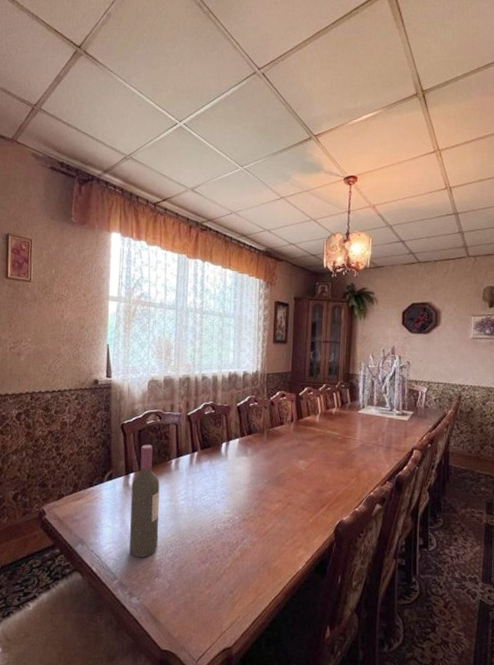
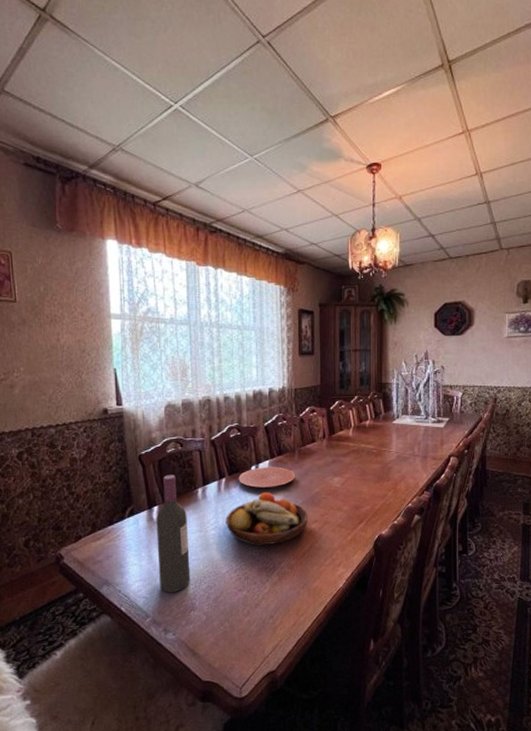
fruit bowl: none [195,469,272,521] -> present [226,492,308,546]
plate: none [209,444,263,465] -> present [238,466,296,488]

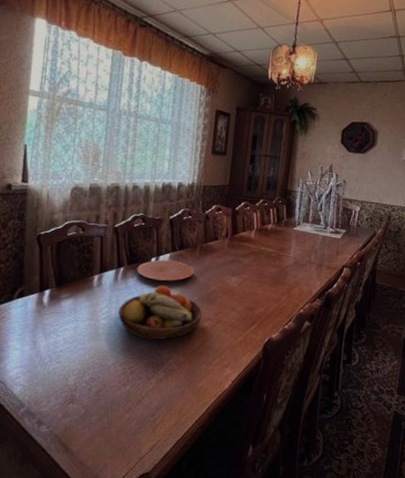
wine bottle: present [156,474,191,592] -> none [40,258,80,382]

